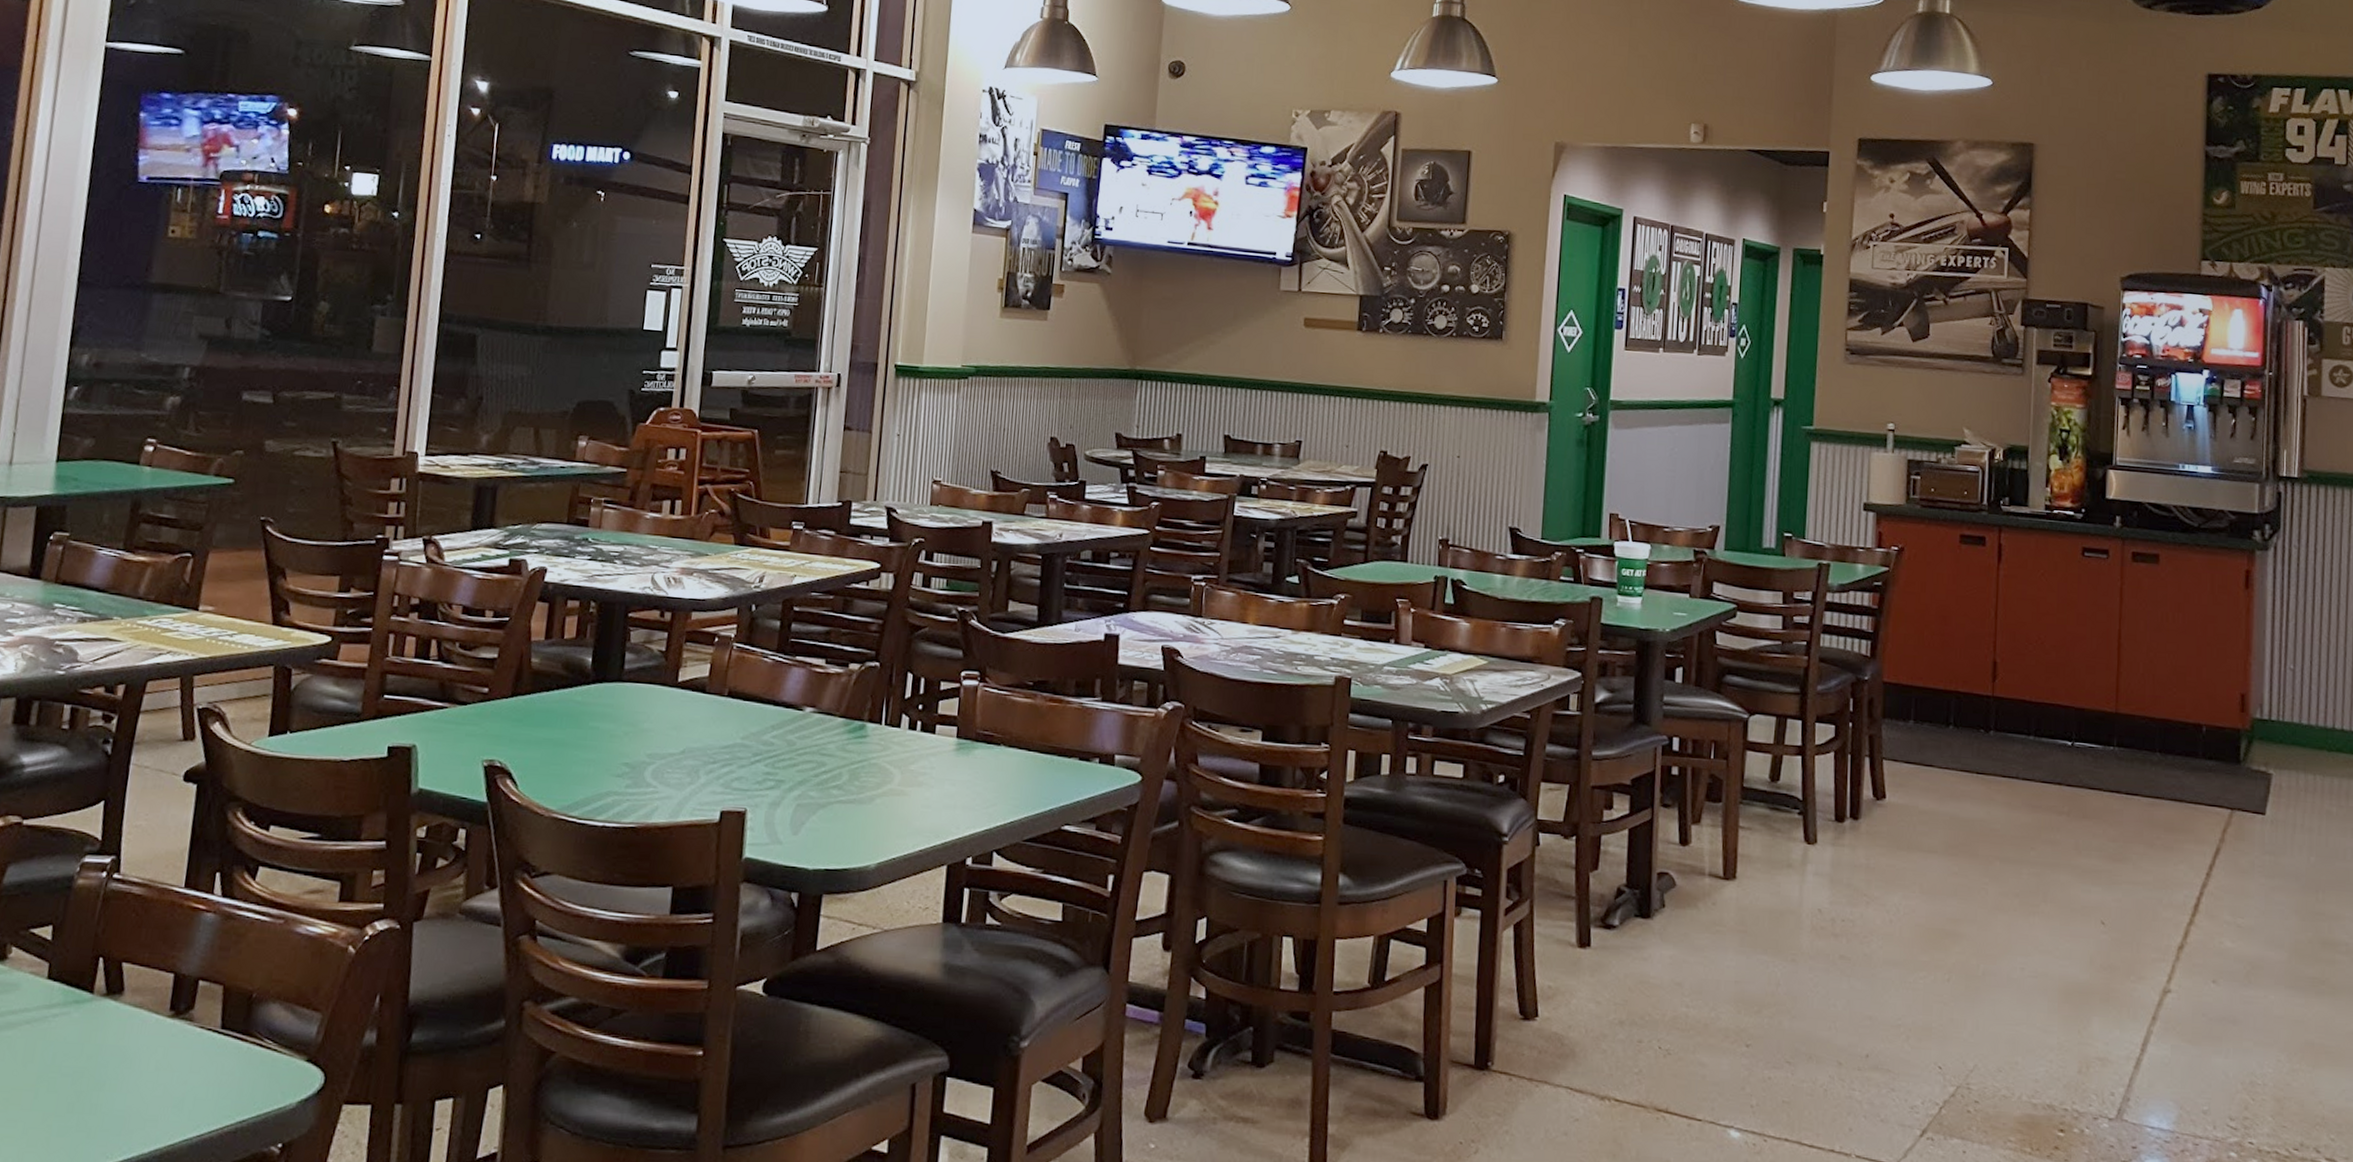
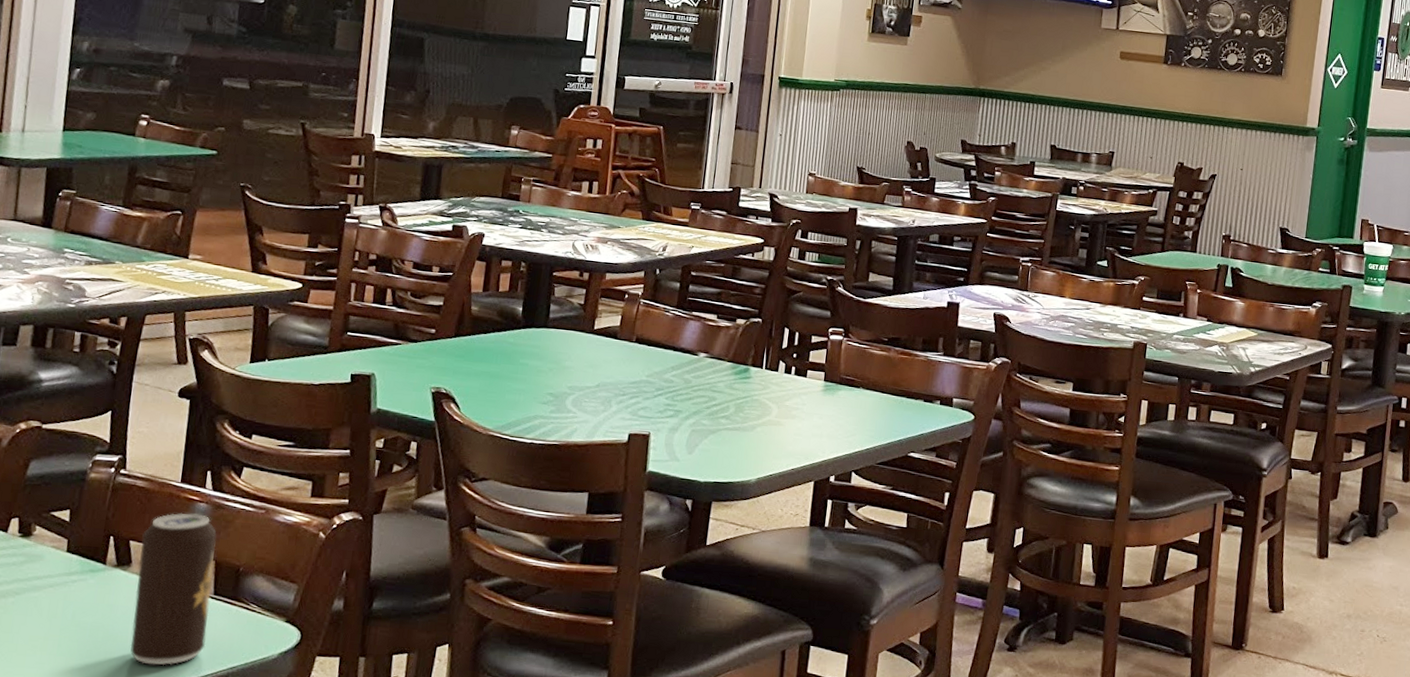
beverage can: none [120,925,226,1121] -> present [130,512,217,666]

